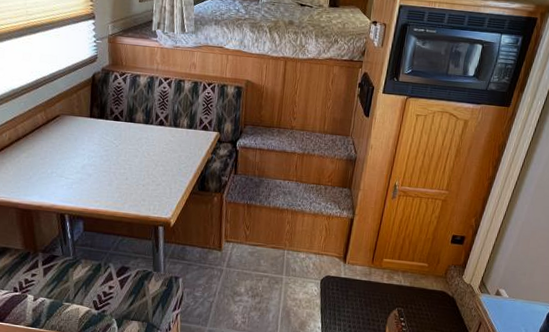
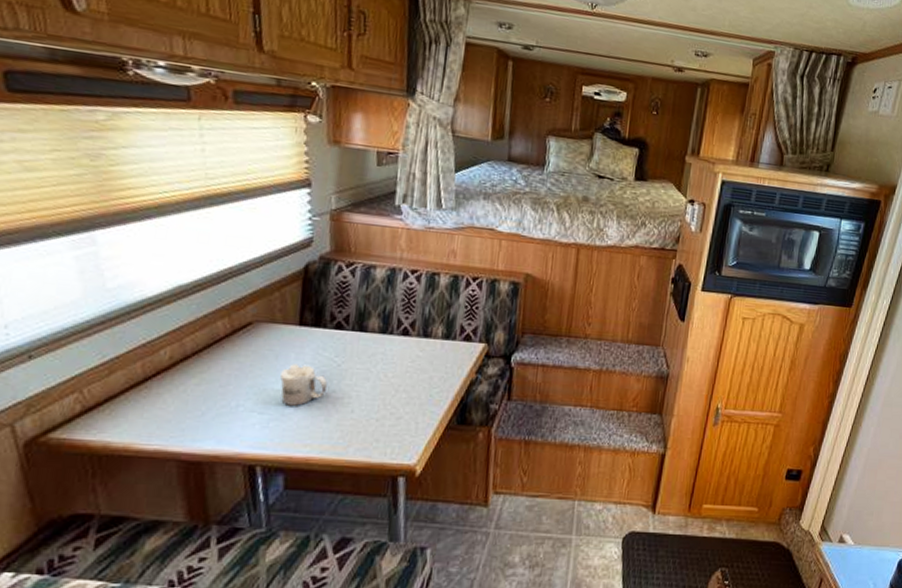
mug: none [79,144,110,174] -> present [280,364,328,406]

